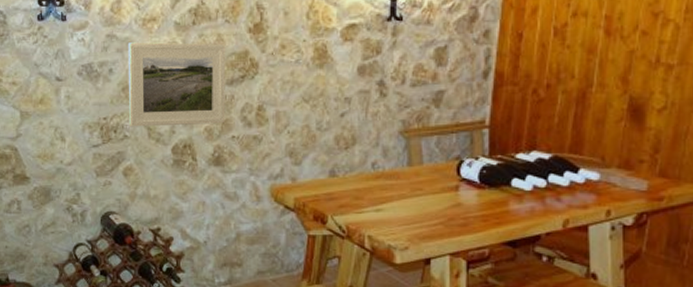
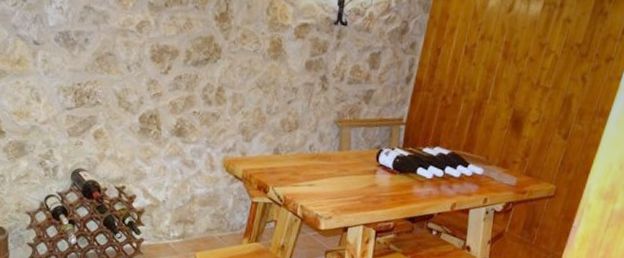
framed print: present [127,42,226,127] -> none [102,16,194,100]

